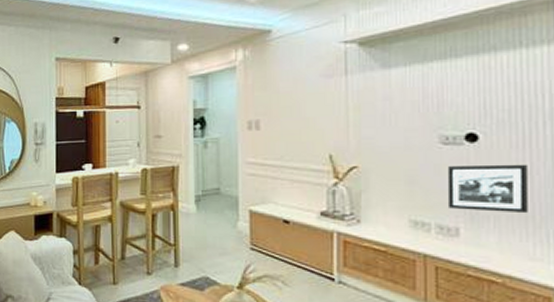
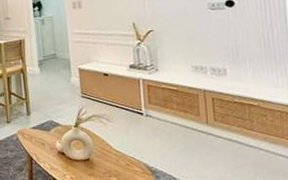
picture frame: present [447,164,528,214] -> none [215,19,271,56]

